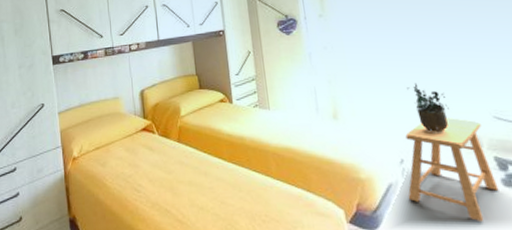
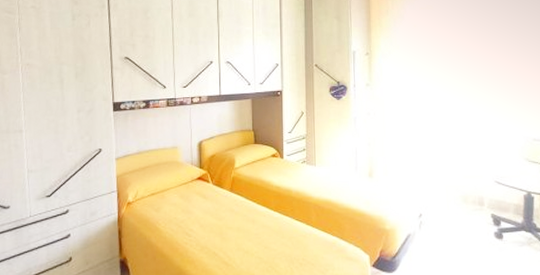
stool: present [405,118,499,223] -> none [422,181,492,267]
potted plant: present [407,83,449,132] -> none [431,149,462,192]

